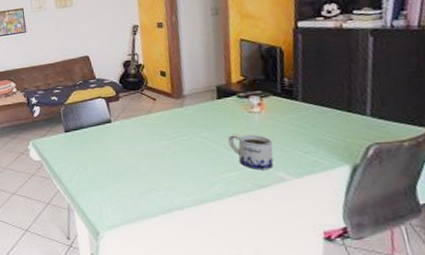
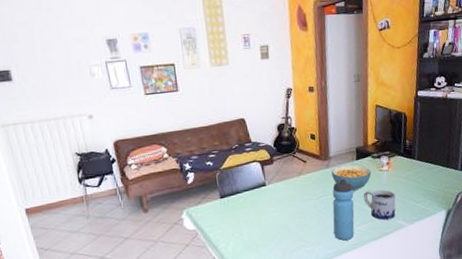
cereal bowl: none [186,104,238,134] -> present [332,165,372,191]
water bottle: none [188,119,218,189] -> present [332,178,355,241]

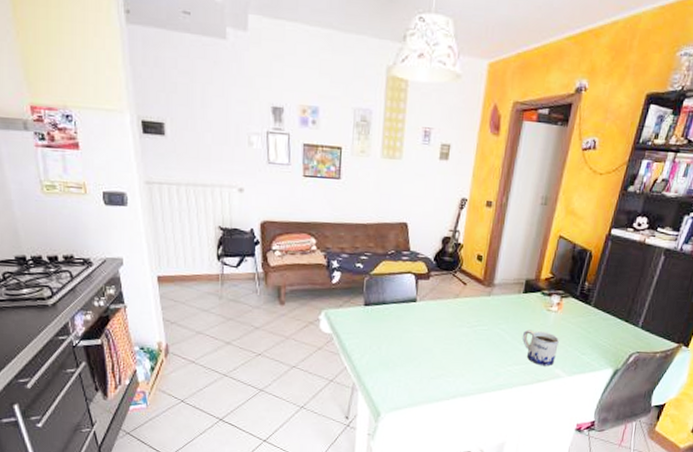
cereal bowl: present [332,165,372,191] -> none [492,296,538,327]
water bottle: present [332,178,355,241] -> none [481,310,513,379]

